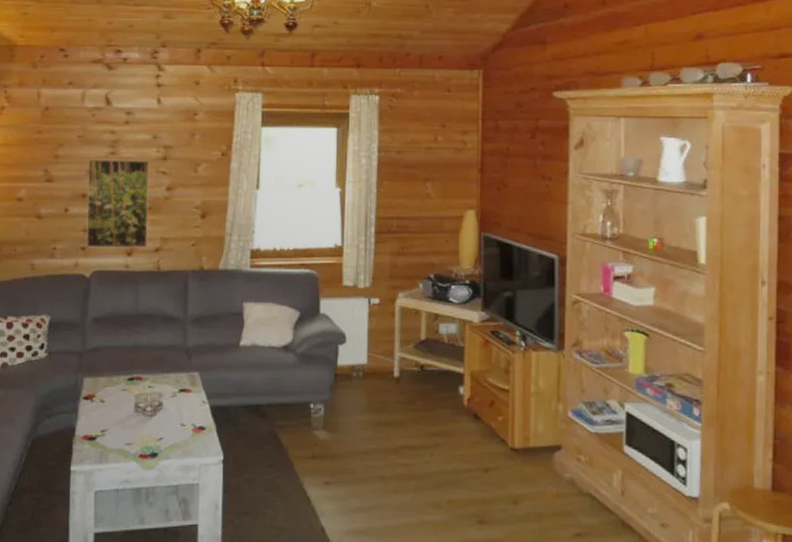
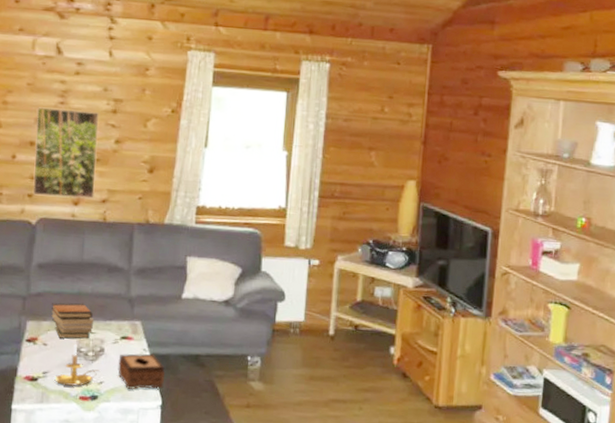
book stack: none [108,356,152,394] -> present [51,302,94,339]
candle holder: none [112,401,159,444] -> present [53,345,100,386]
tissue box: none [177,406,225,444] -> present [118,353,165,389]

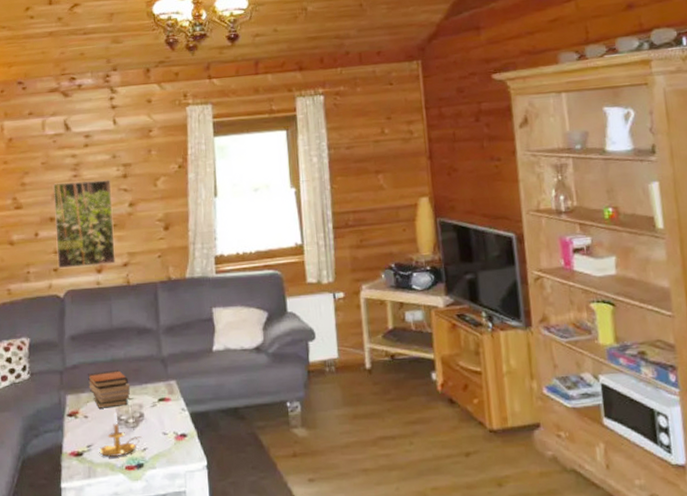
tissue box: present [118,353,165,389] -> none [159,412,207,452]

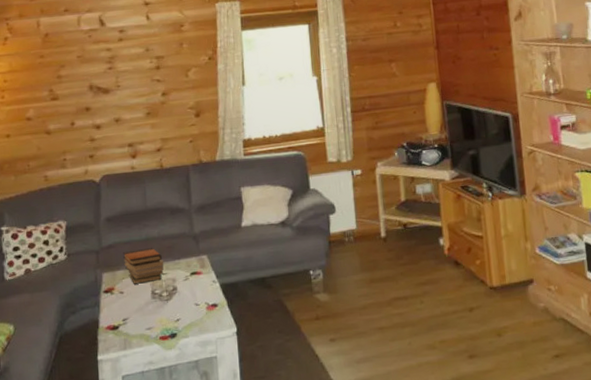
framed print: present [54,180,116,269] -> none [89,71,149,156]
candle holder: present [98,414,142,457] -> none [133,289,175,329]

